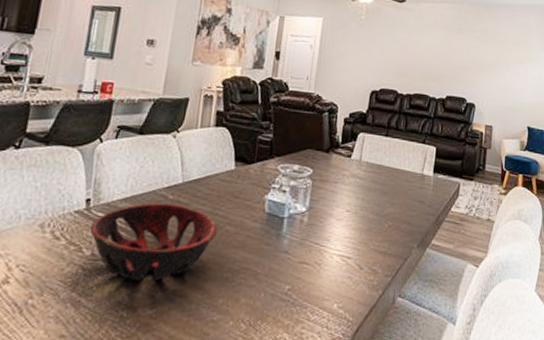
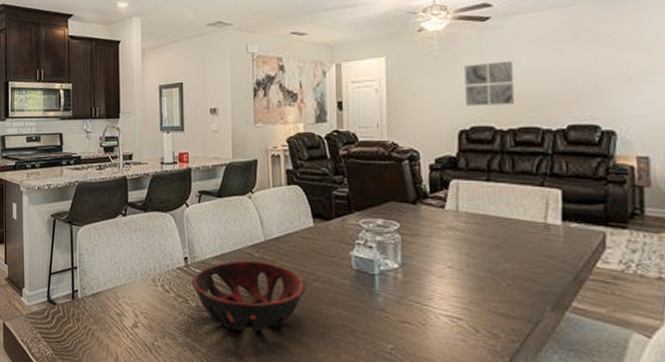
wall art: none [379,36,416,75] -> present [465,61,515,106]

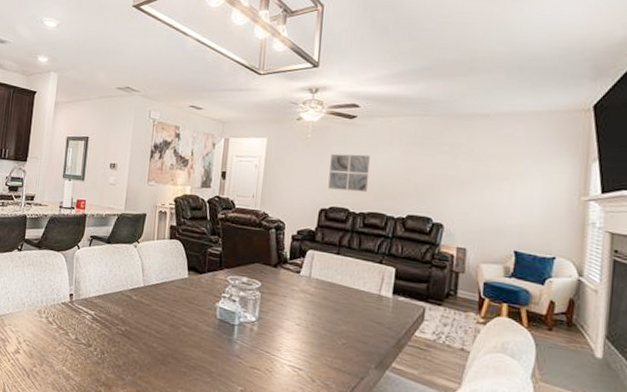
decorative bowl: present [191,260,306,331] -> none [73,301,175,366]

